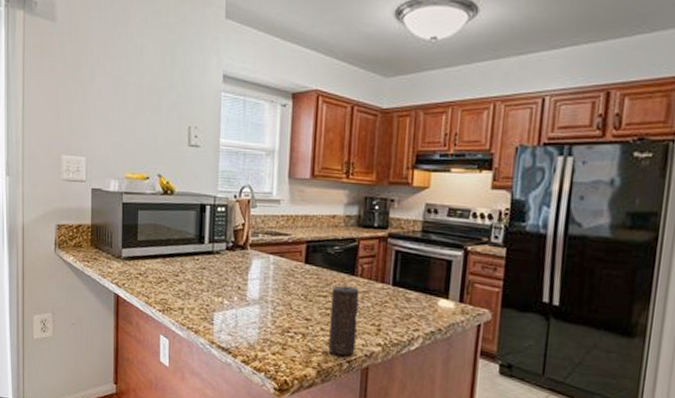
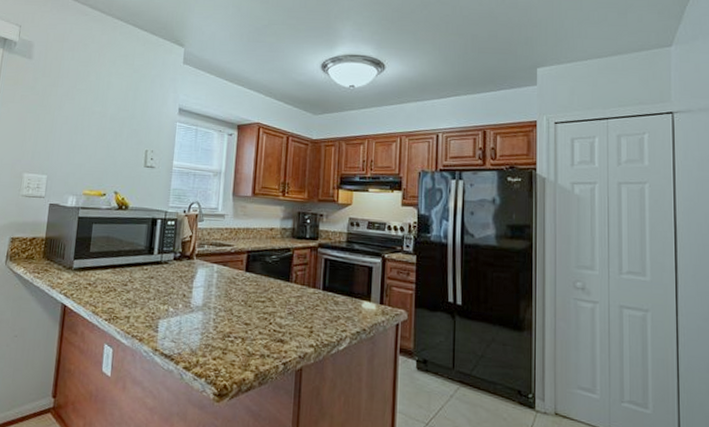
candle: present [328,285,359,355] -> none [266,291,294,357]

